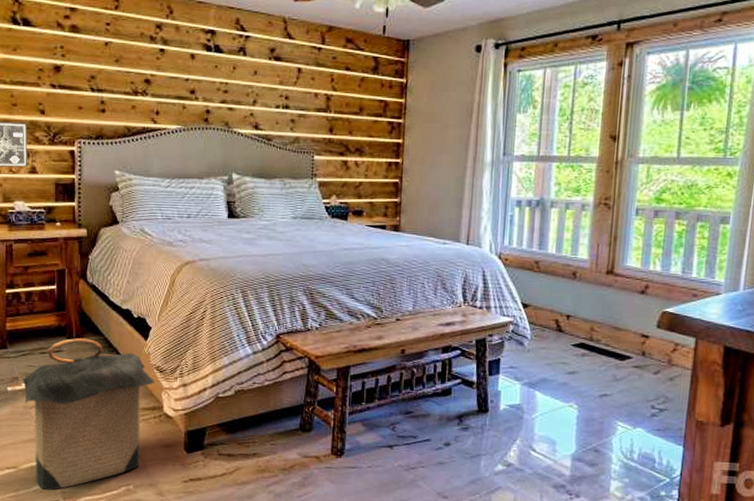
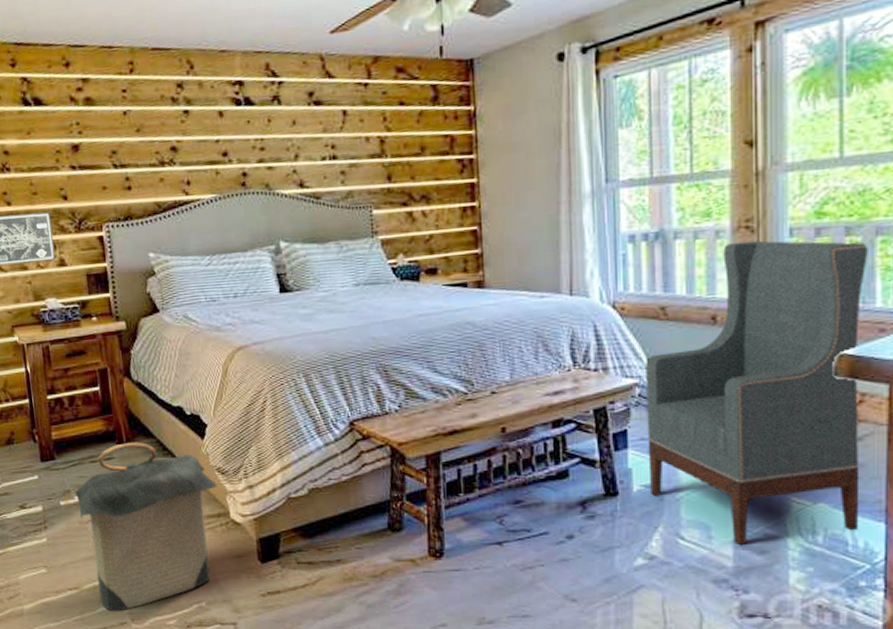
armchair: none [513,215,691,459] -> present [645,240,868,546]

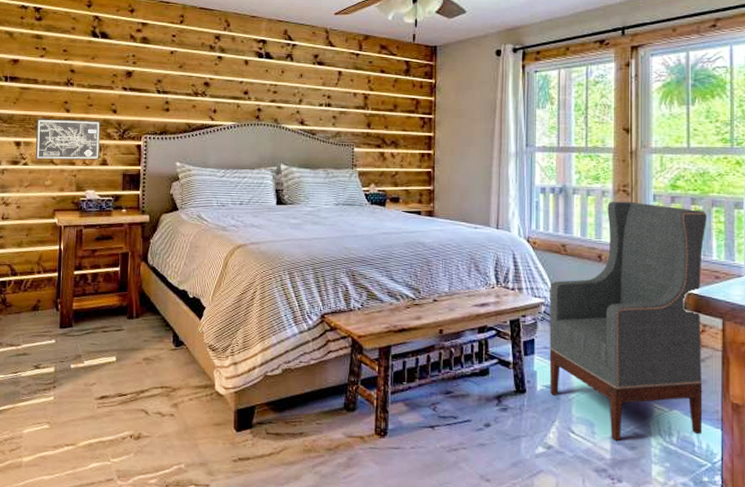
laundry hamper: present [74,443,217,611] -> none [85,317,207,468]

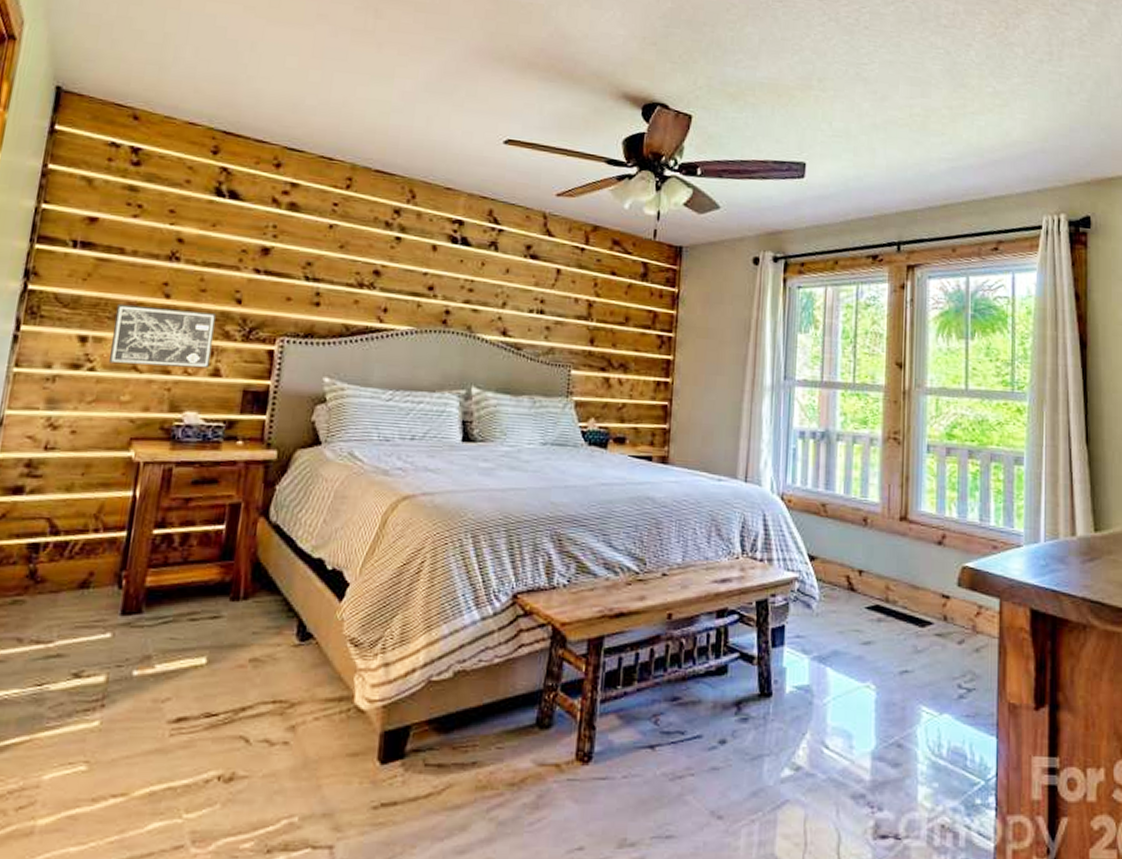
armchair: present [549,201,707,442] -> none [801,451,985,758]

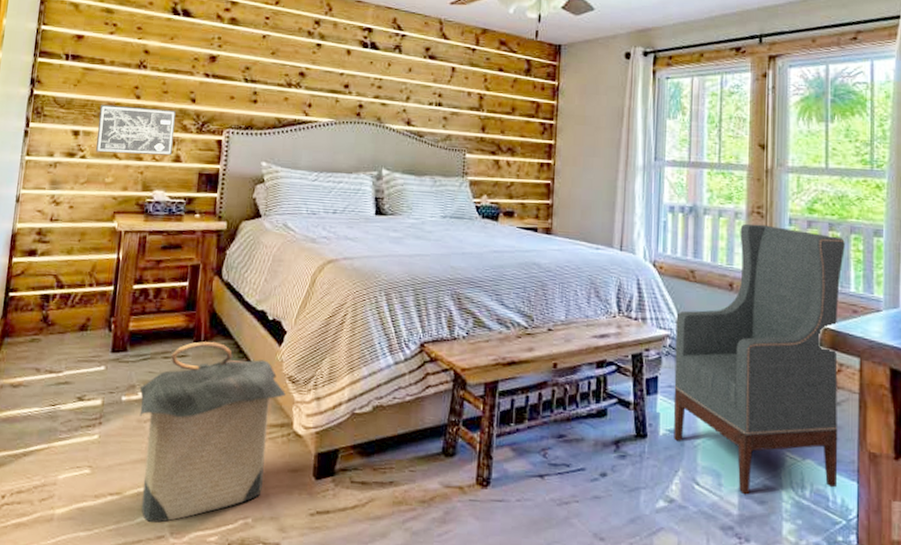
laundry hamper: none [153,598,346,829] -> present [139,341,286,523]
armchair: none [801,451,985,758] -> present [673,223,845,495]

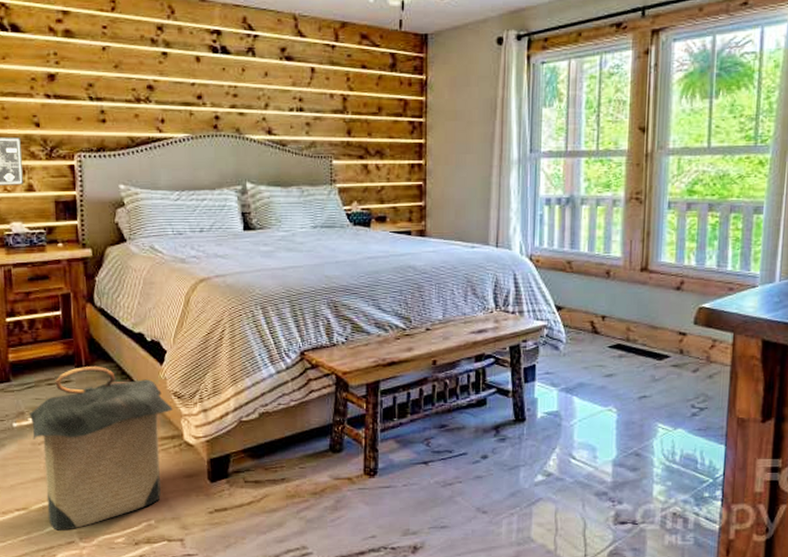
armchair: present [673,223,845,495] -> none [550,210,724,464]

